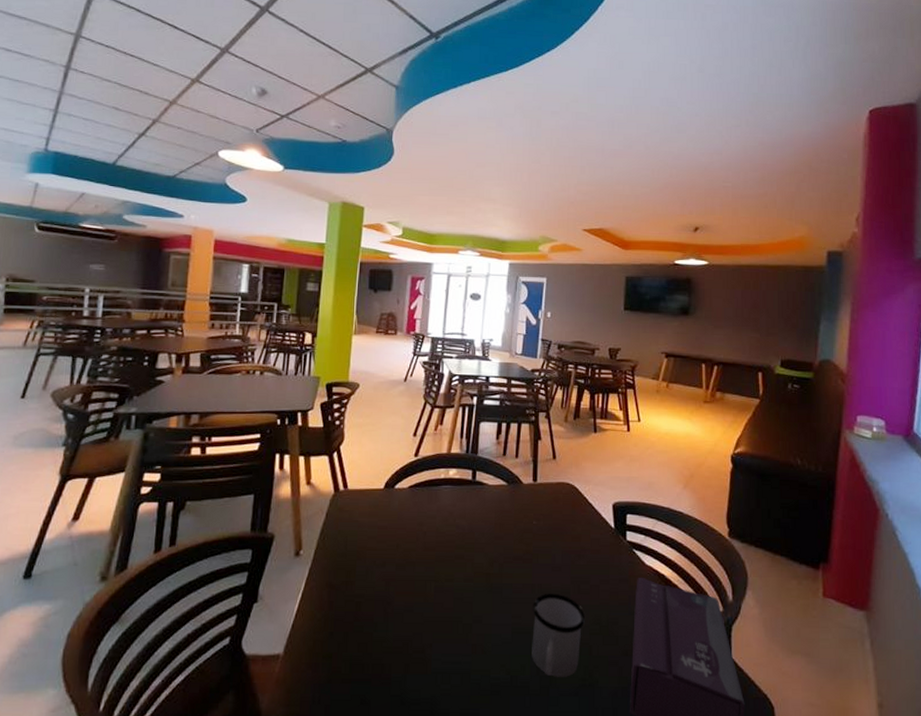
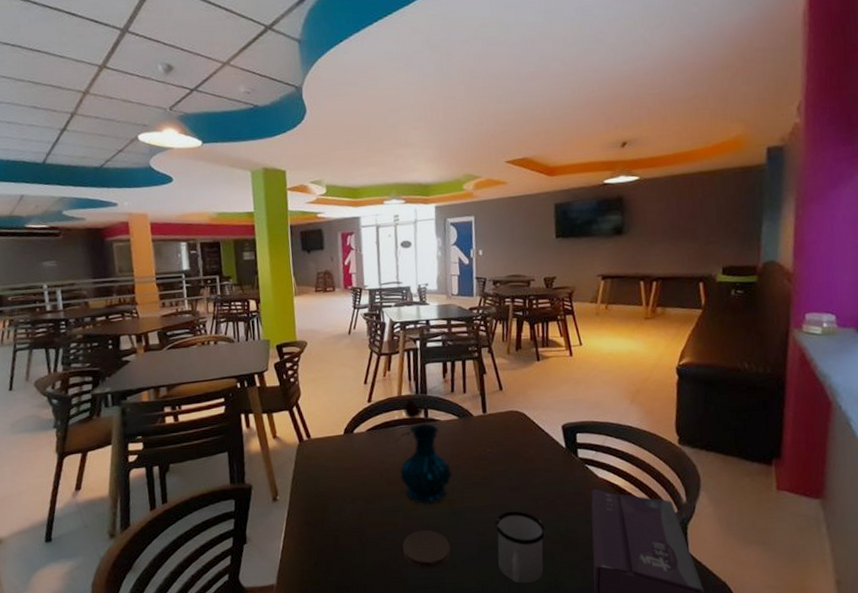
coaster: none [430,605,482,651] -> present [402,530,451,569]
vase: none [437,458,494,578] -> present [394,399,453,505]

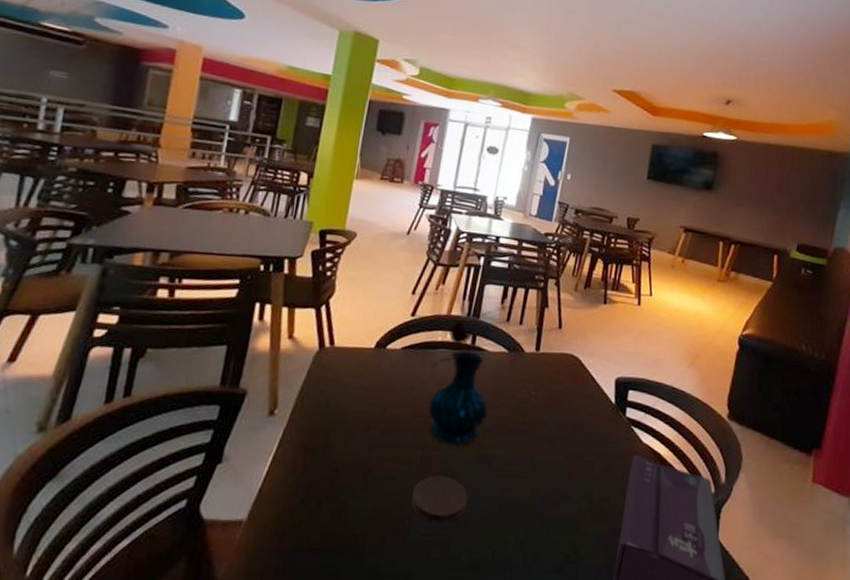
mug: present [495,511,546,583] -> none [517,466,577,554]

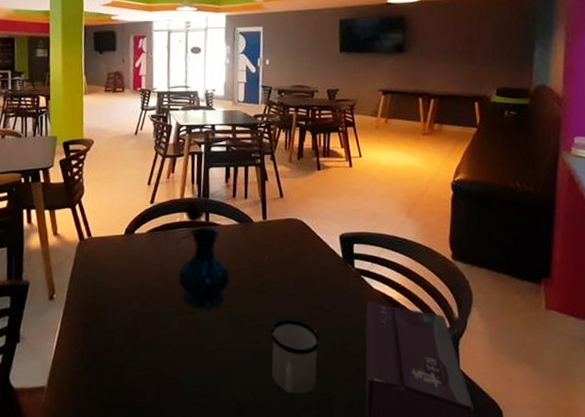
coaster: present [411,475,468,524] -> none [177,335,225,376]
mug: none [517,466,577,554] -> present [270,319,321,394]

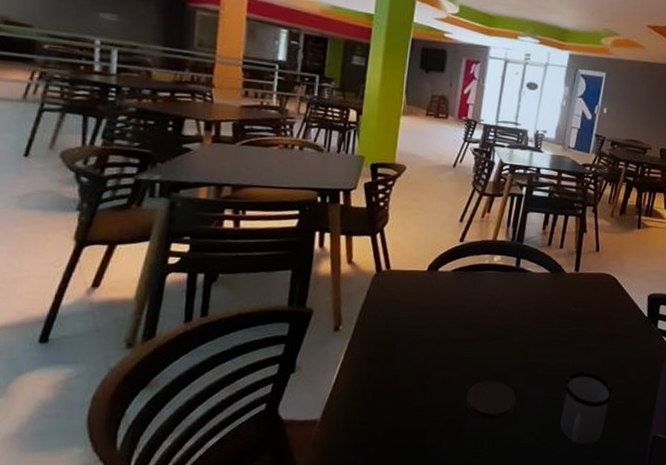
vase: present [175,202,230,310] -> none [478,245,533,356]
coaster: none [177,335,225,376] -> present [466,380,516,421]

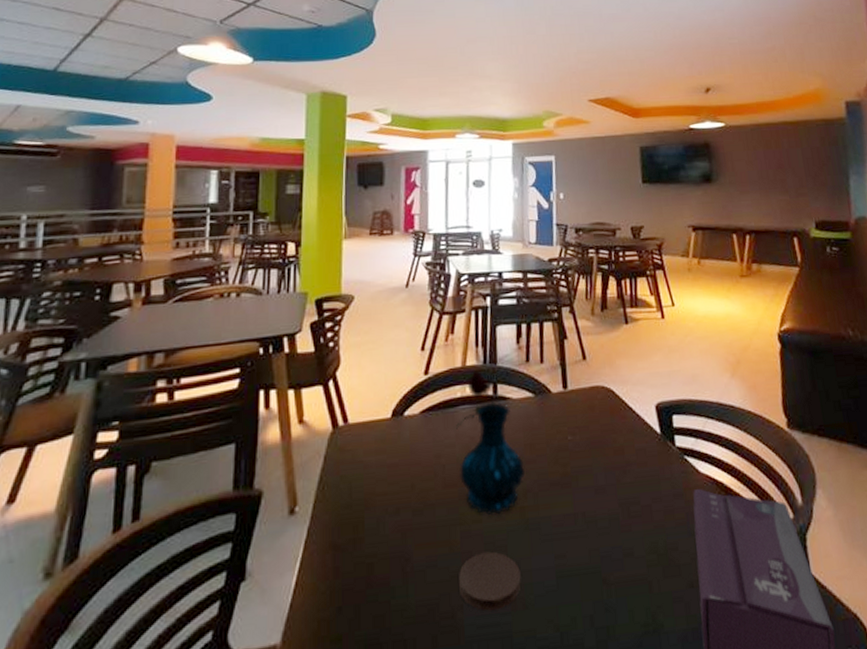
vase: none [478,245,533,356] -> present [455,370,526,515]
mug: present [560,372,613,444] -> none [577,521,641,627]

